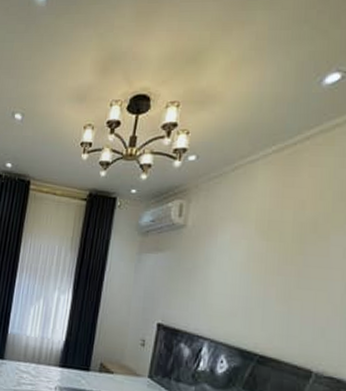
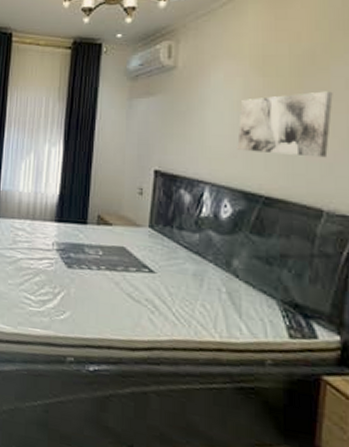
wall art: none [237,258,331,322] -> present [237,91,333,158]

